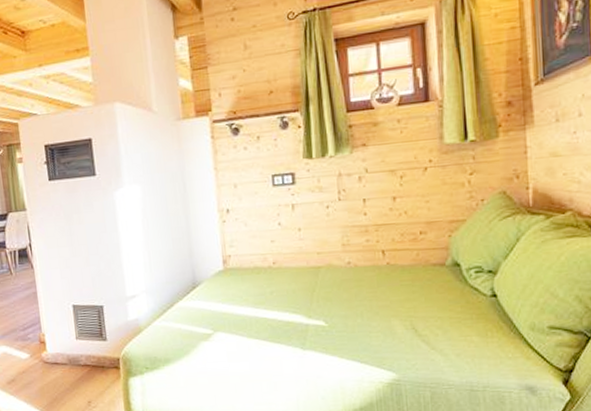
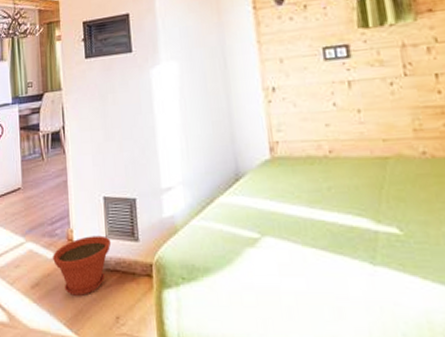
plant pot: none [26,337,82,388] -> present [53,235,111,296]

